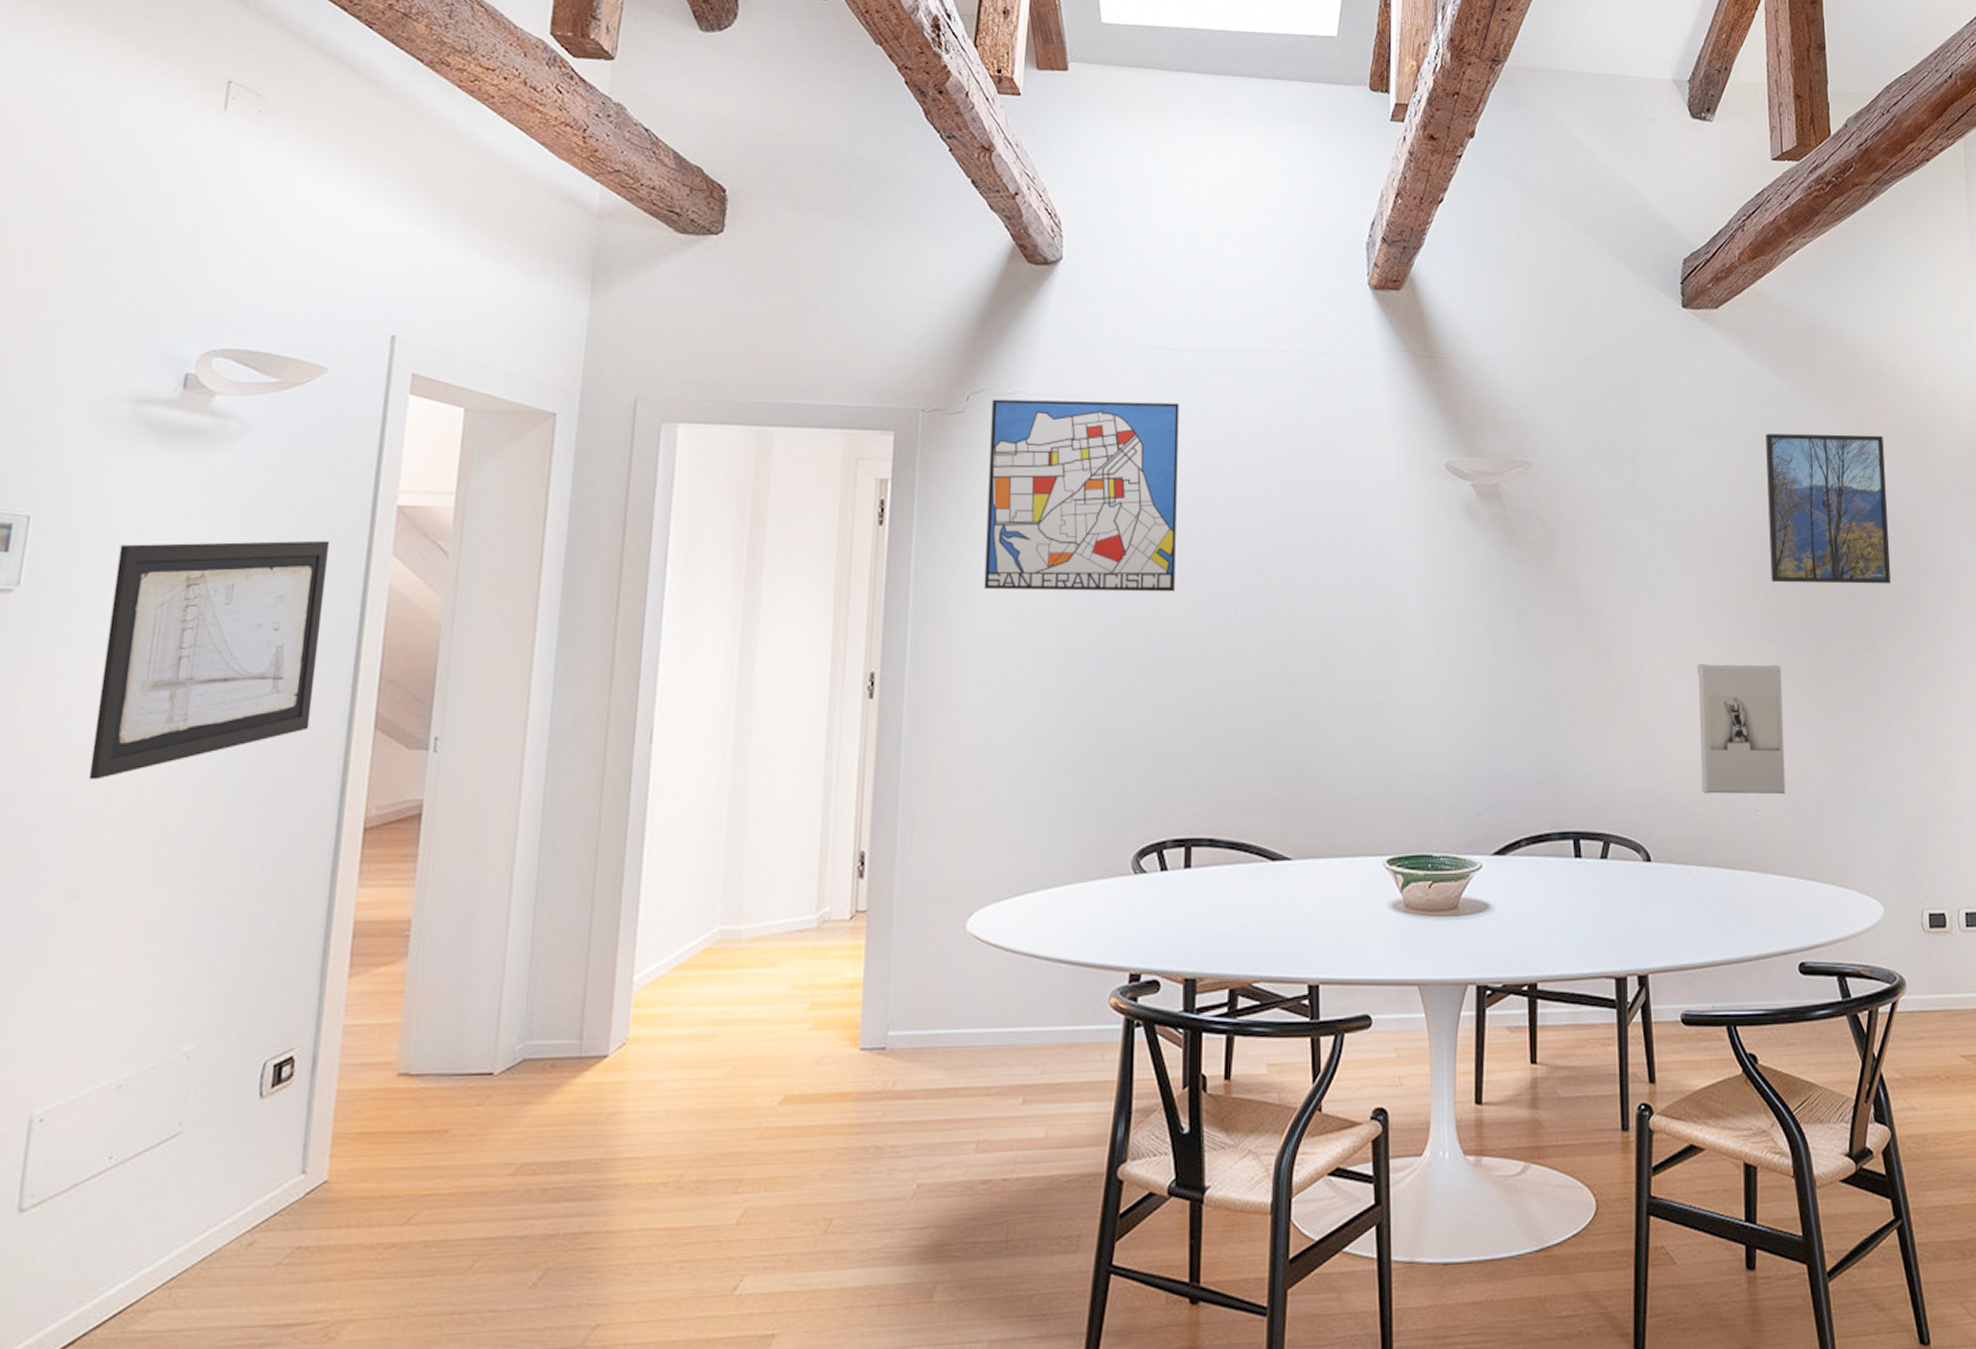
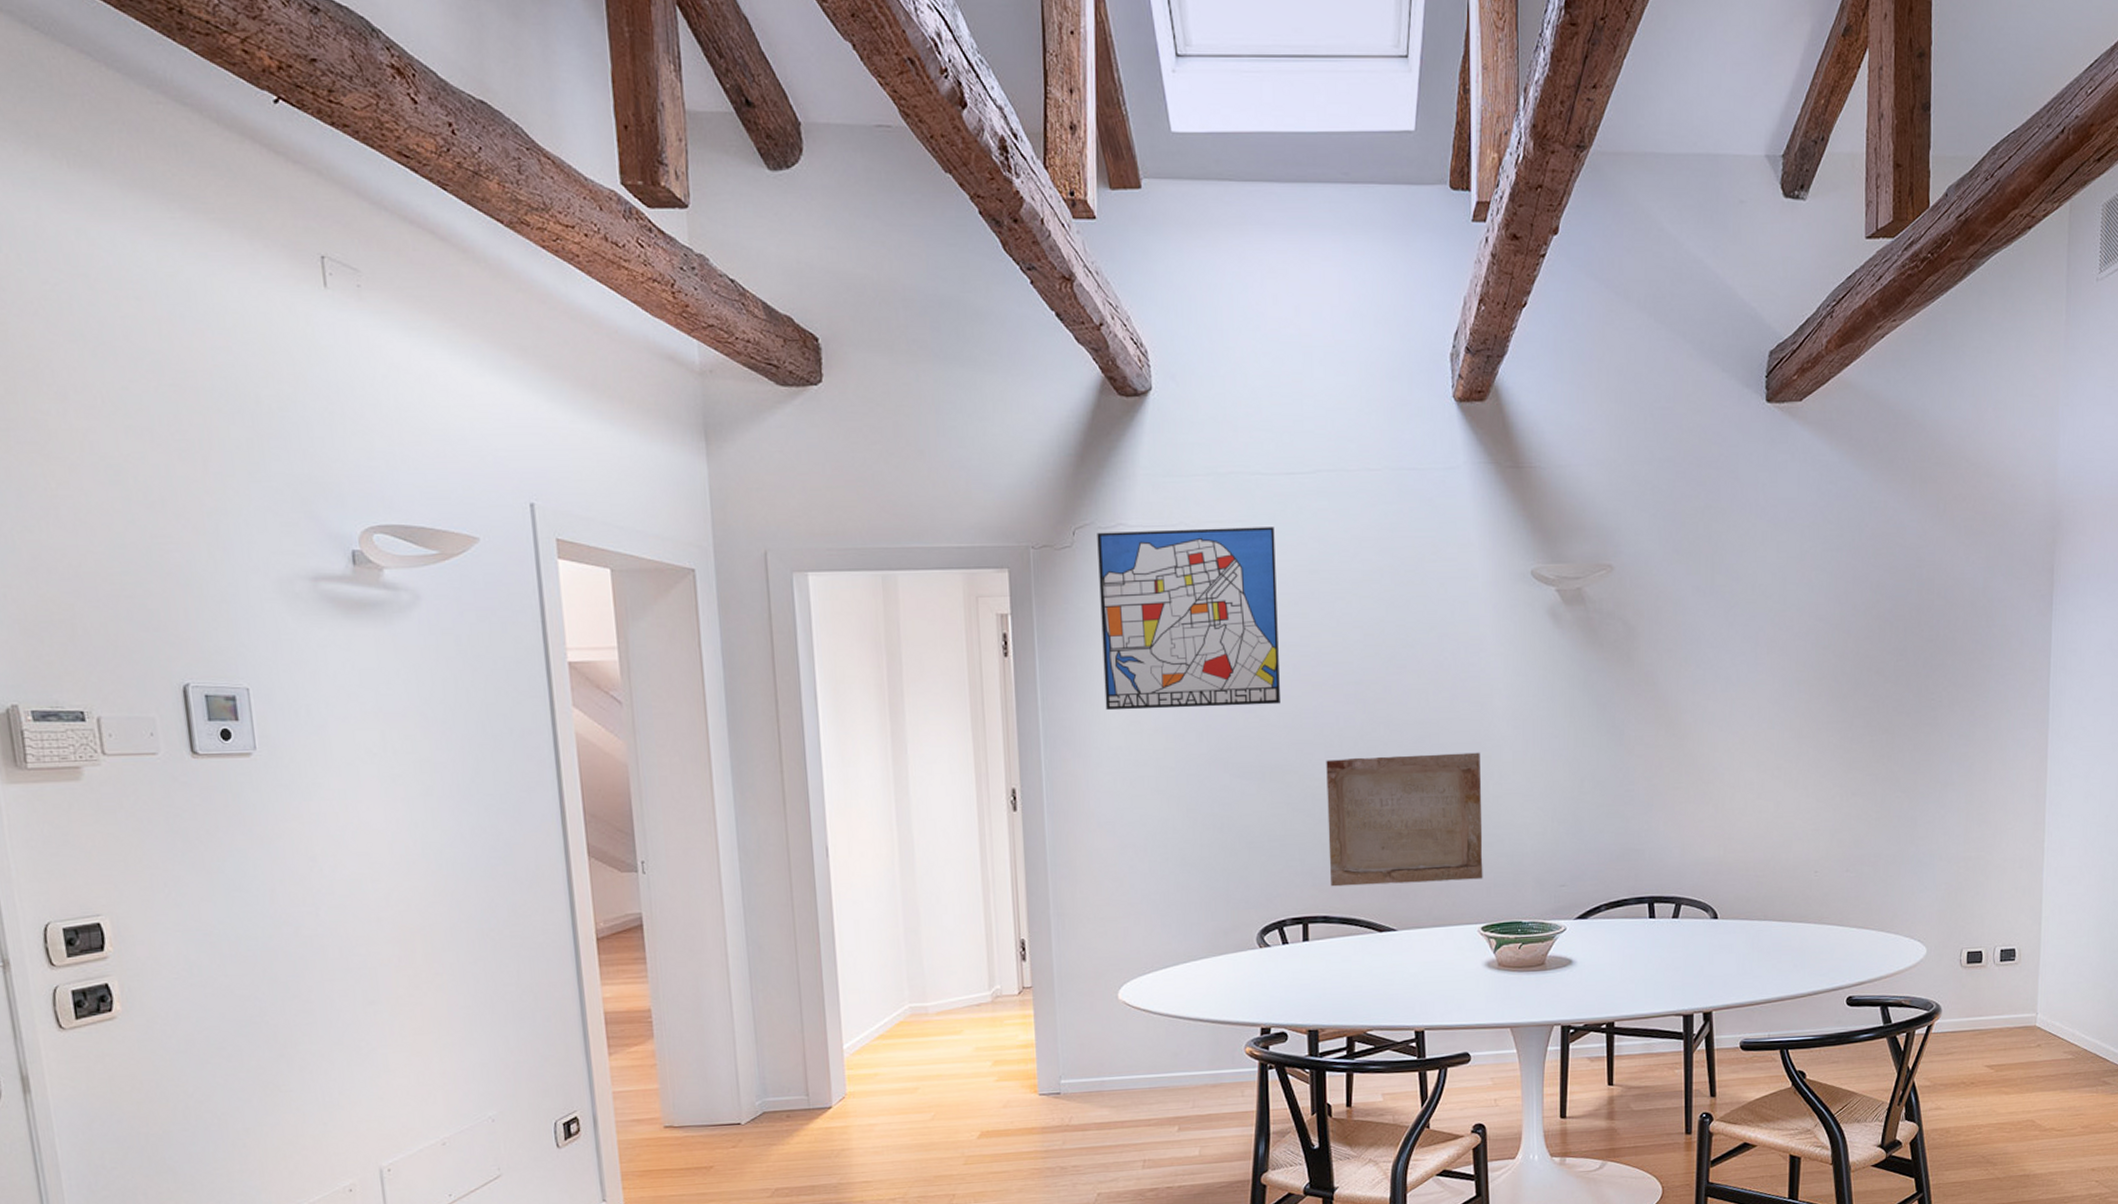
wall art: present [88,540,330,780] -> none [334,696,533,909]
stone plaque: none [1218,655,1390,804] -> present [1326,752,1483,887]
wall sculpture: present [1697,664,1786,795] -> none [1766,742,1846,859]
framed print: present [1766,433,1892,584] -> none [1841,520,1960,667]

